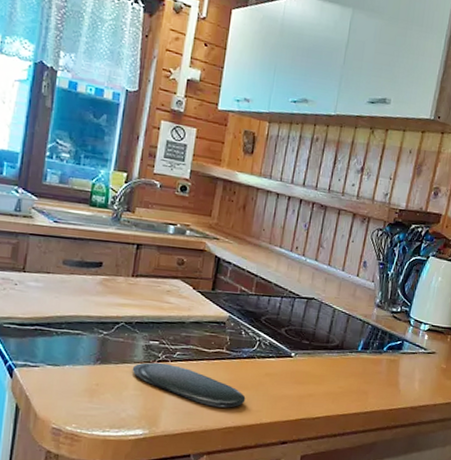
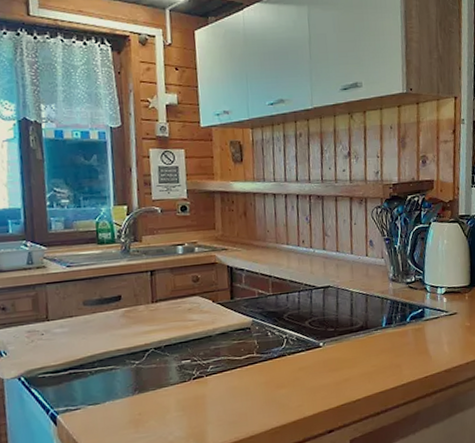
oval tray: present [132,362,246,408] -> none [170,379,285,412]

